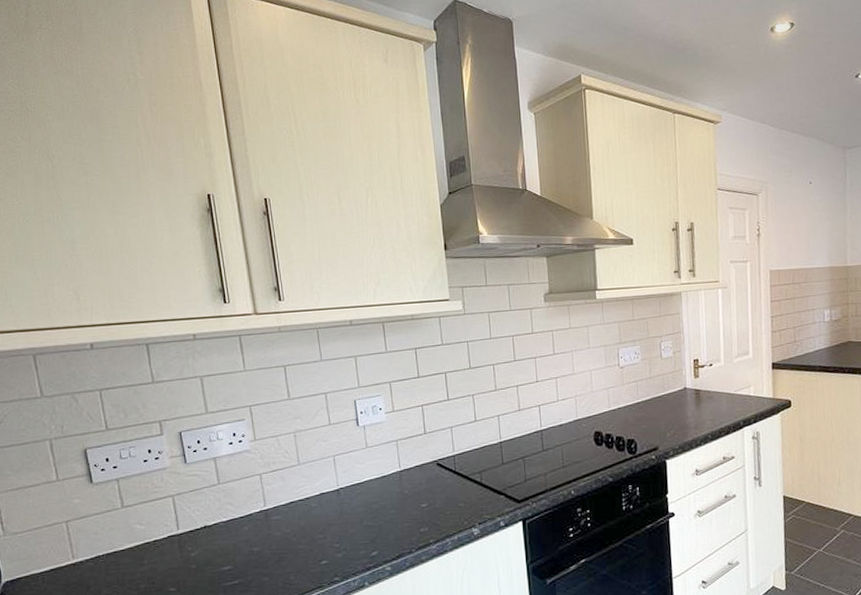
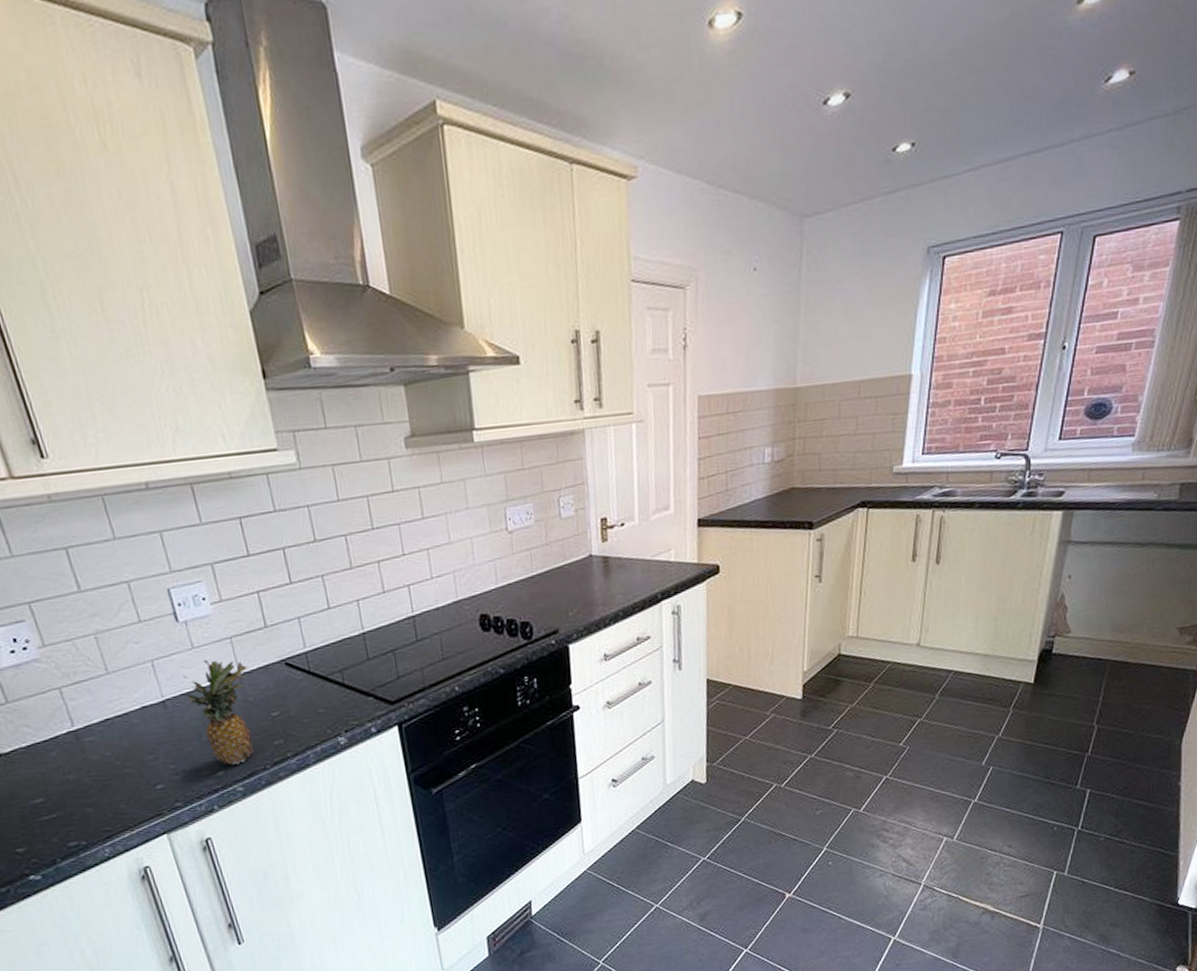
fruit: none [355,457,407,547] -> present [182,659,254,765]

